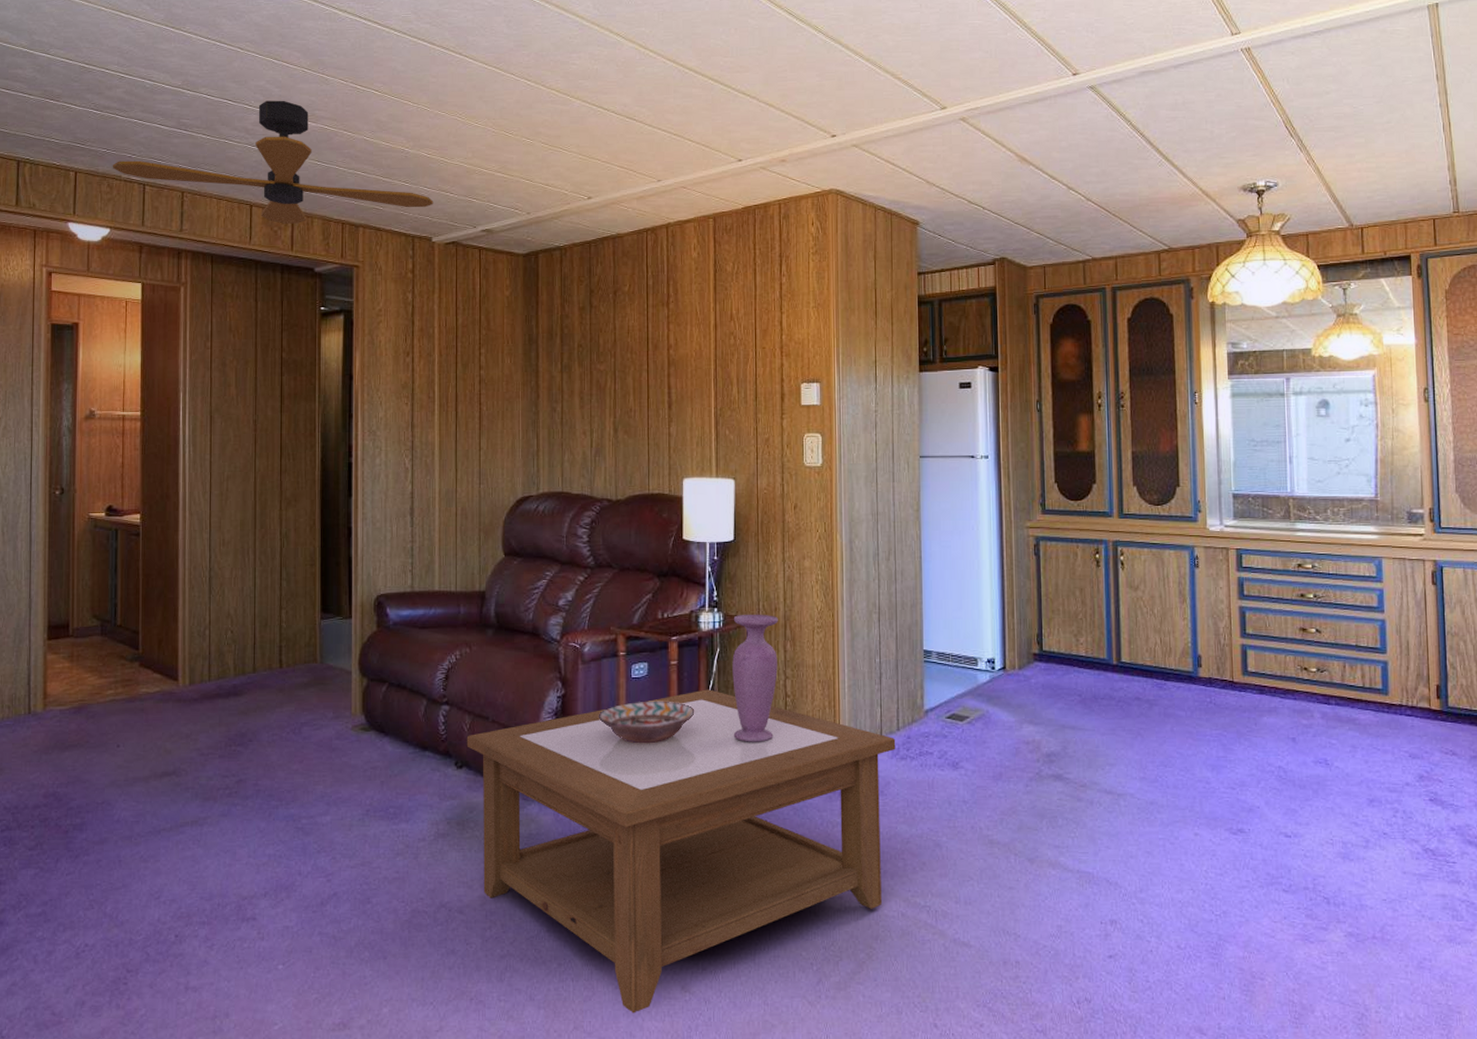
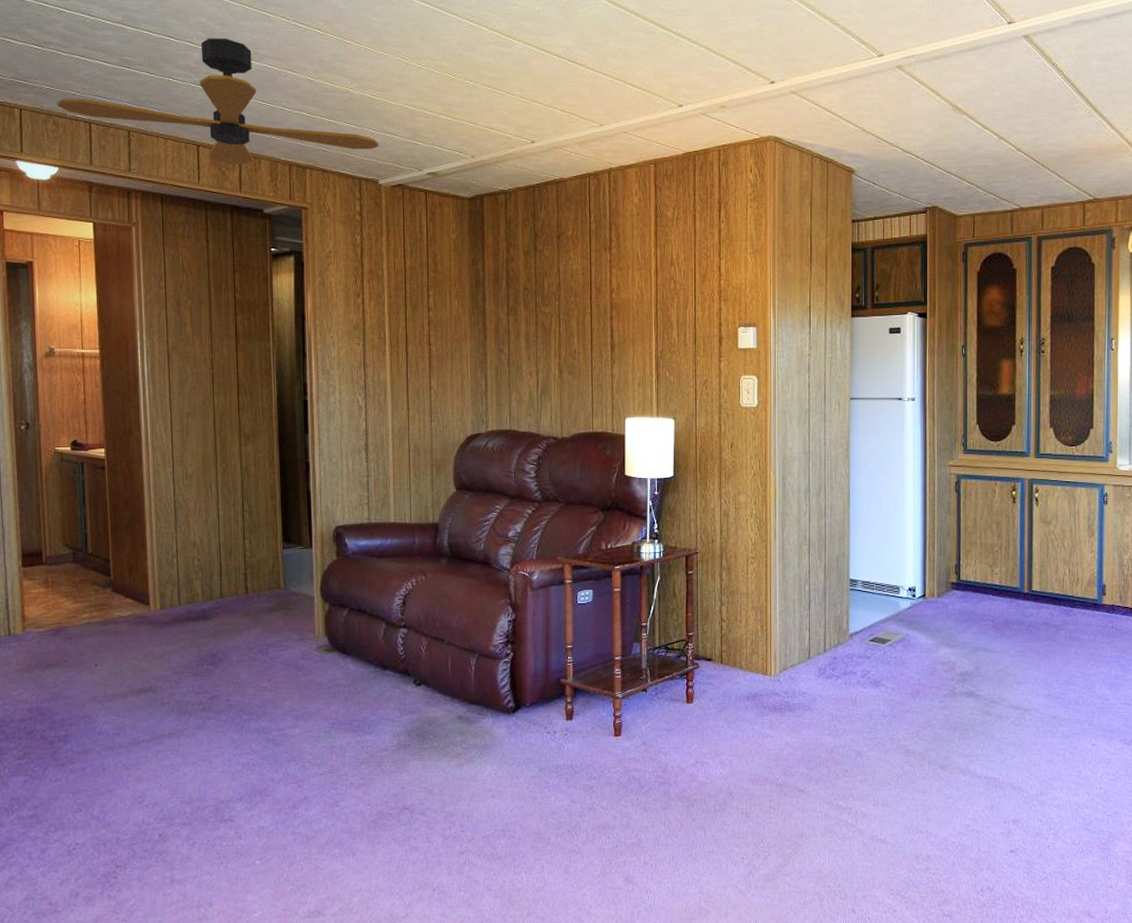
coffee table: present [466,689,896,1014] -> none [424,614,823,902]
decorative bowl: present [598,701,695,744] -> none [546,625,637,664]
vase: present [732,614,778,742] -> none [672,545,715,663]

